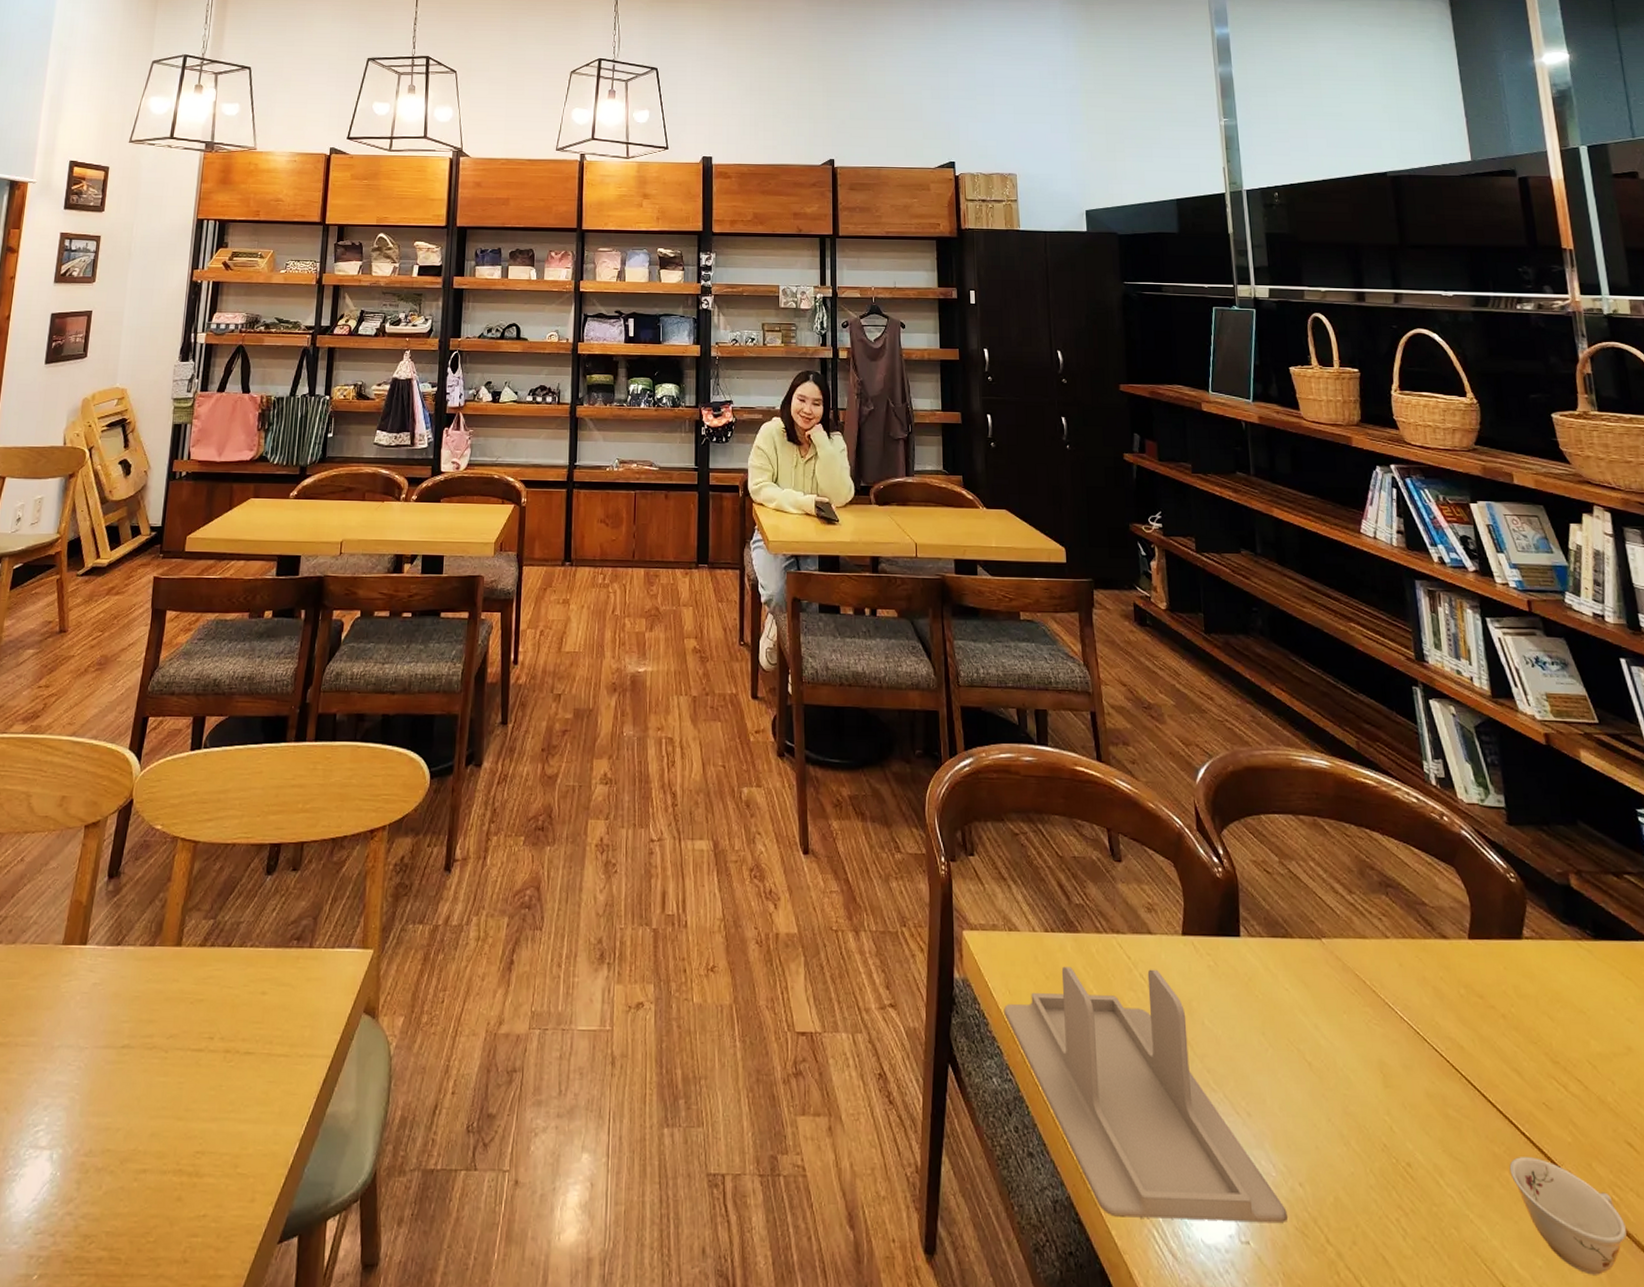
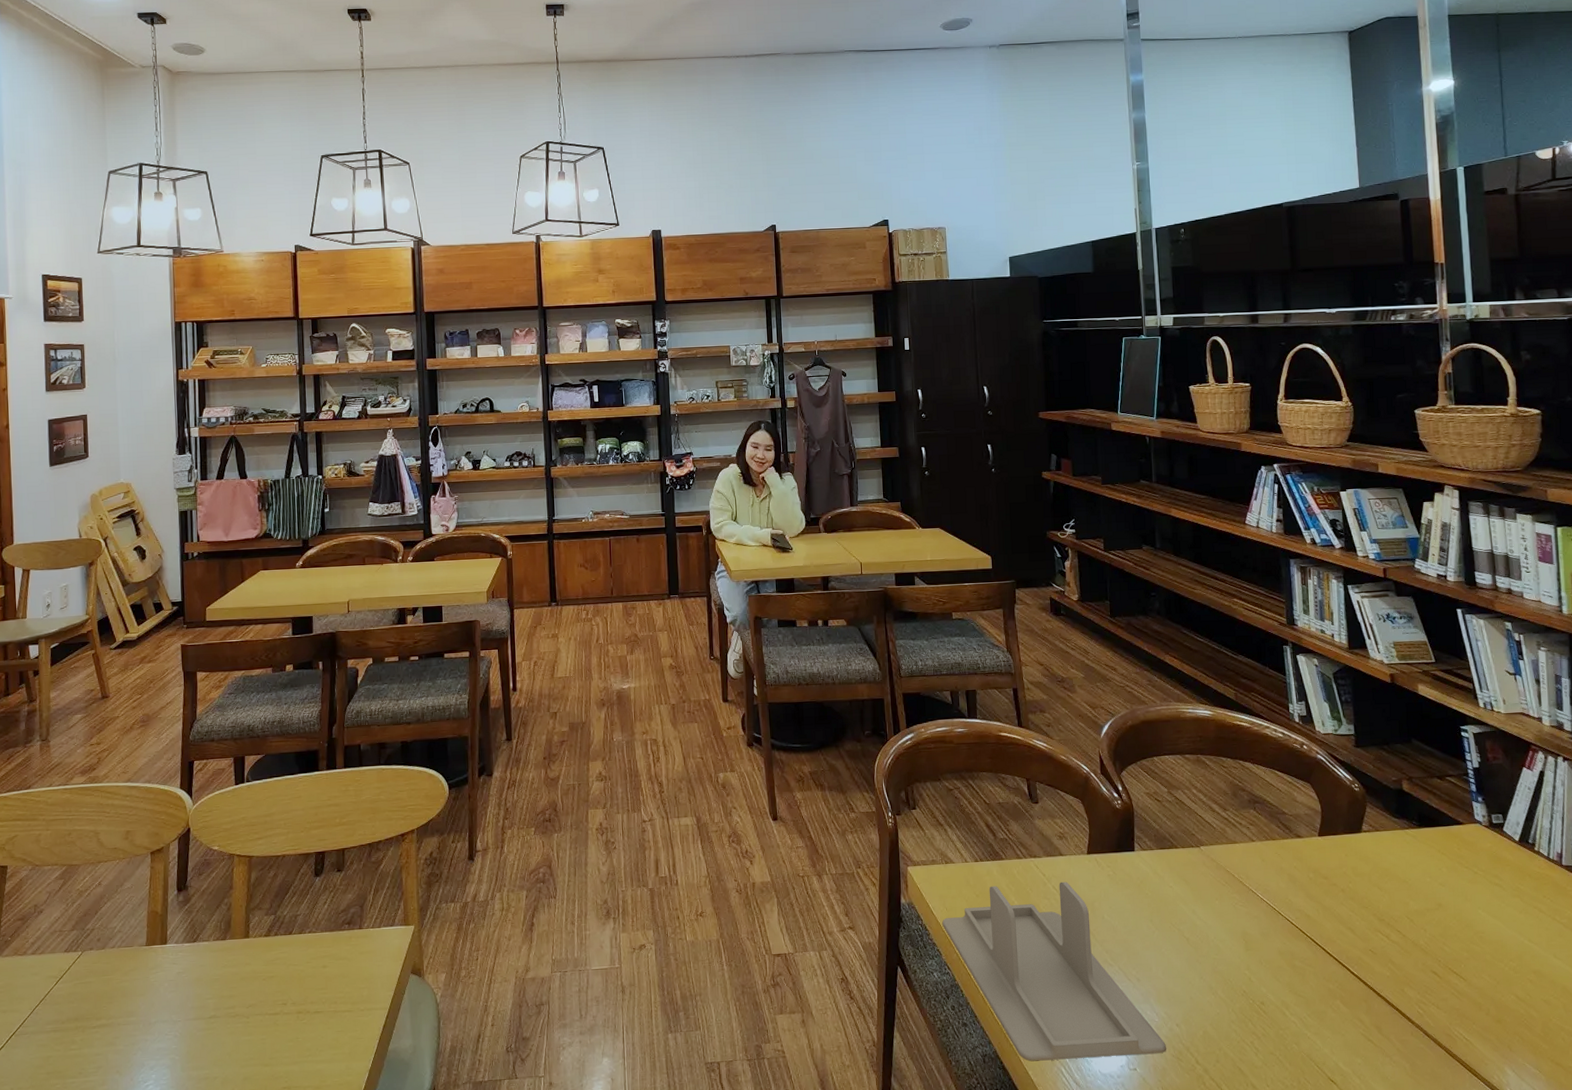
teacup: present [1509,1157,1628,1275] -> none [1340,989,1428,1066]

